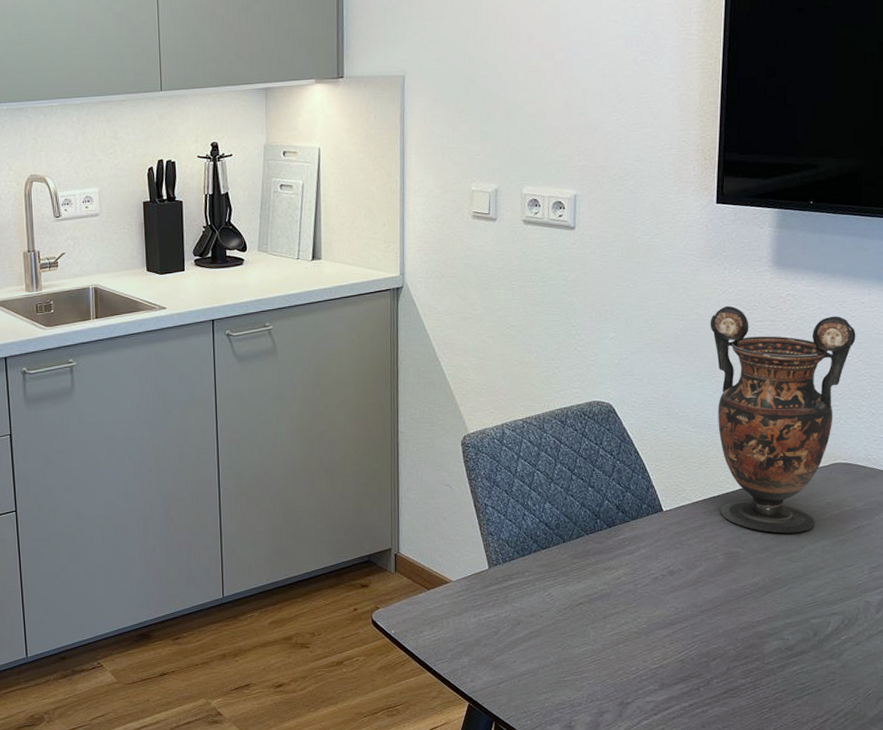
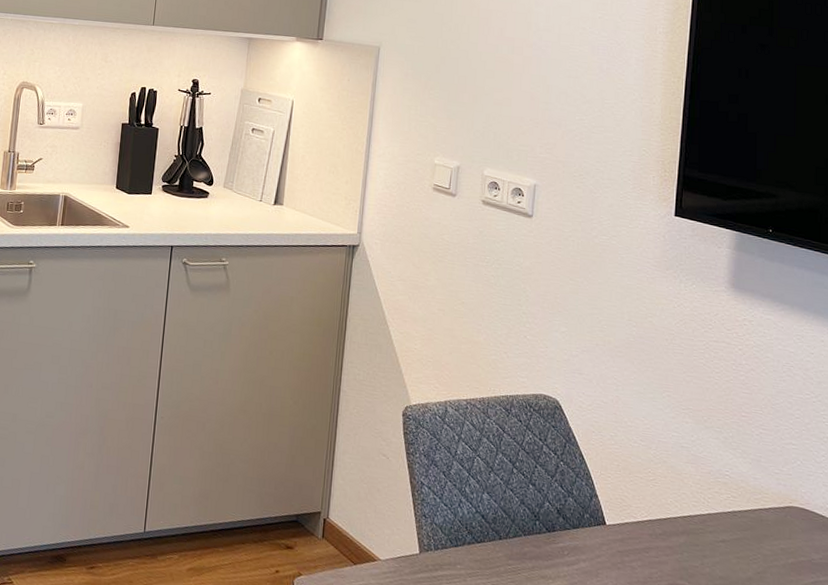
vase: present [710,305,856,534] -> none [663,319,815,577]

